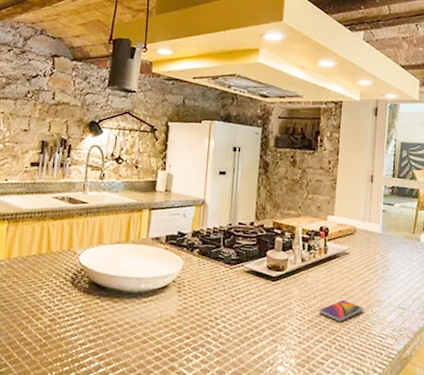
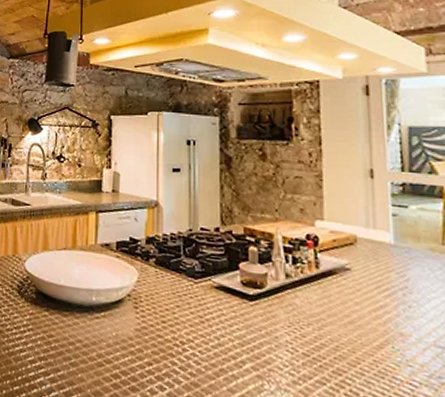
smartphone: present [318,300,364,322] -> none [315,330,381,359]

